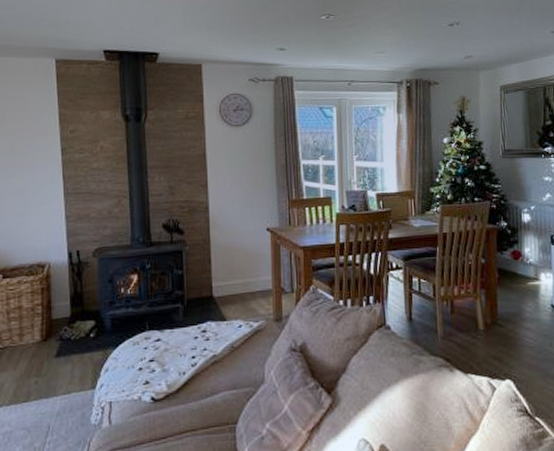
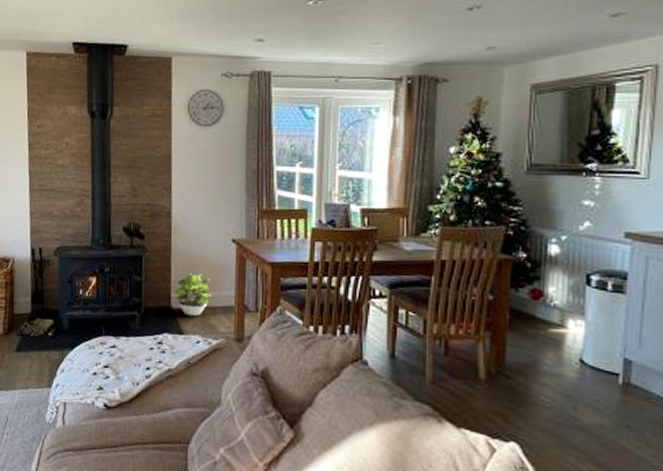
potted plant: none [215,261,252,303] -> present [174,272,213,317]

